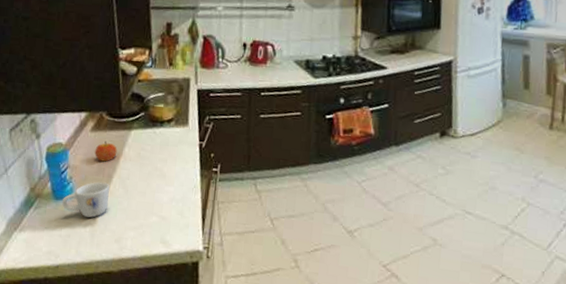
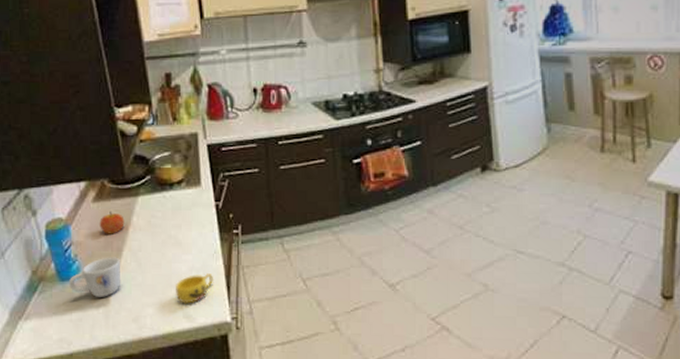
cup: none [156,205,192,231] -> present [175,274,214,304]

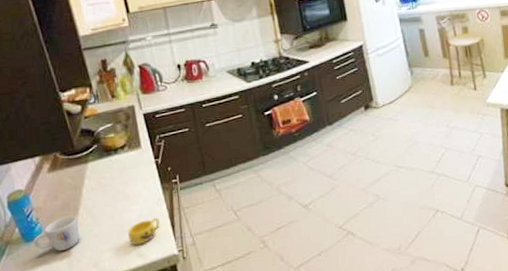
apple: present [100,211,125,234] -> none [56,178,78,198]

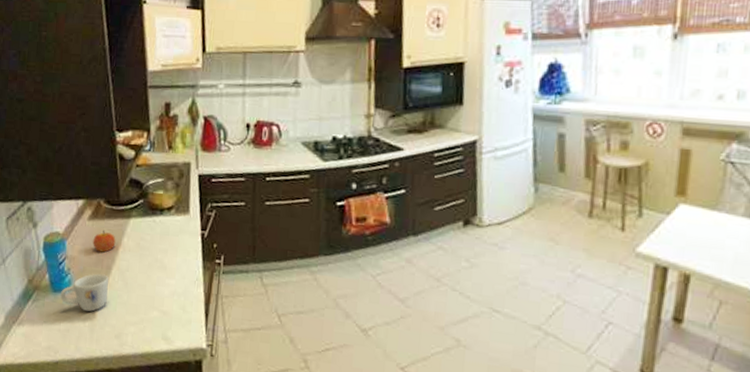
apple: none [56,178,78,198] -> present [93,230,116,253]
cup: present [127,218,161,245] -> none [157,299,194,327]

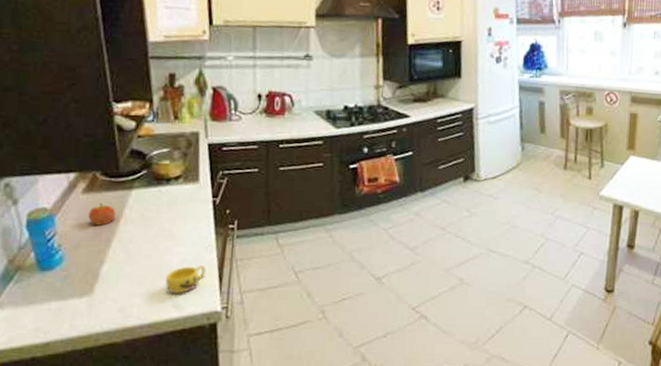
mug: present [61,273,109,312] -> none [50,247,108,287]
cup: none [157,299,194,327] -> present [165,265,207,294]

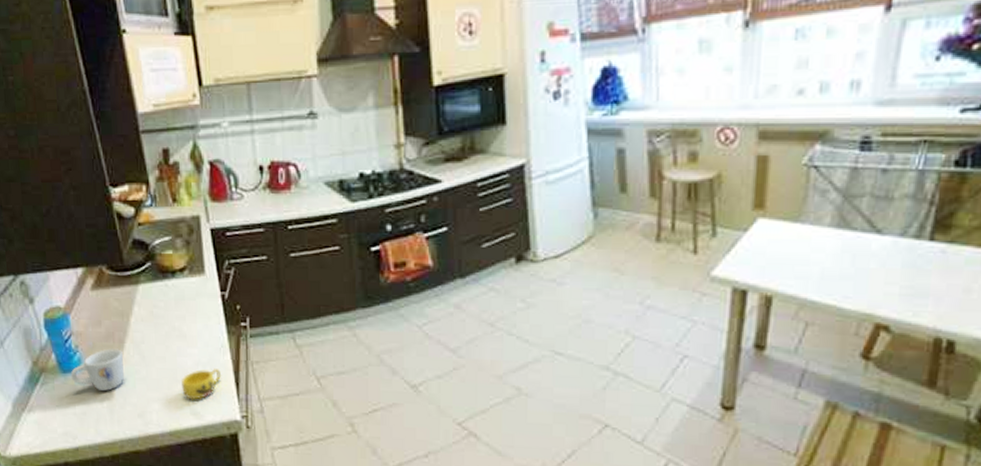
mug: none [50,247,108,287] -> present [71,348,124,391]
apple: present [88,202,116,226] -> none [99,299,126,325]

